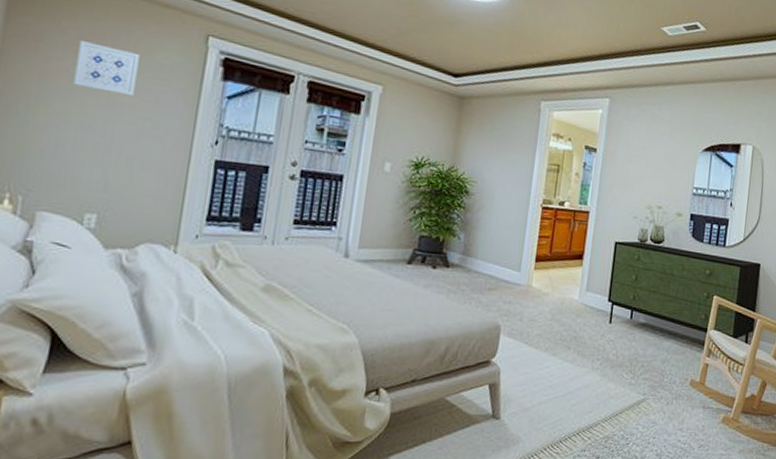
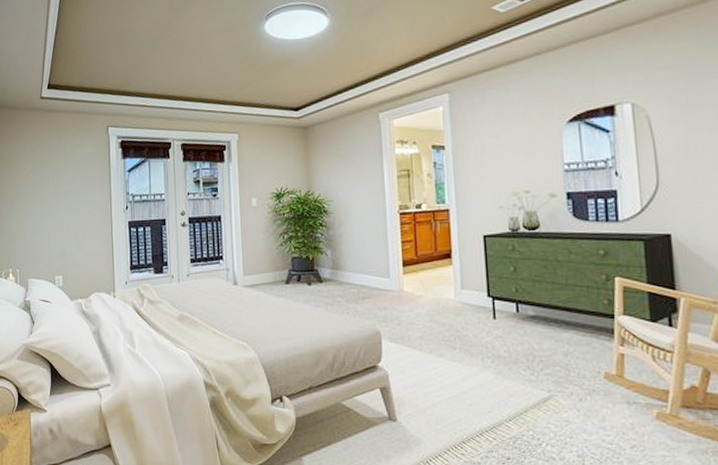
wall art: present [73,41,140,95] -> none [33,152,69,185]

